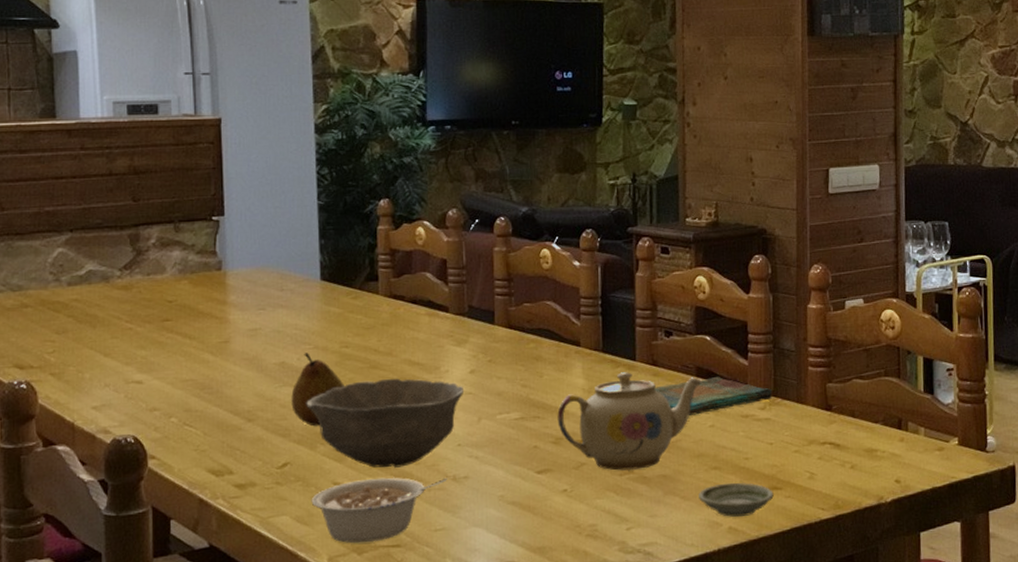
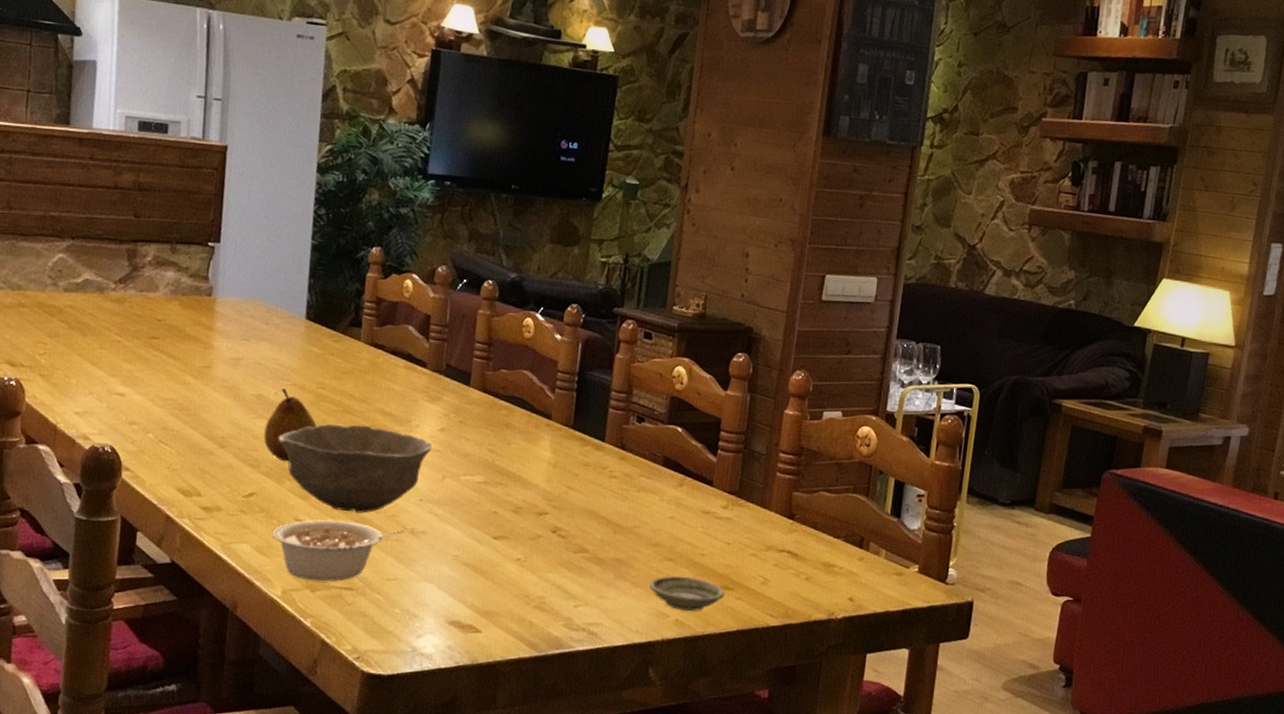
teapot: present [557,372,703,471] -> none [519,451,669,550]
dish towel: present [654,377,773,415] -> none [619,469,738,504]

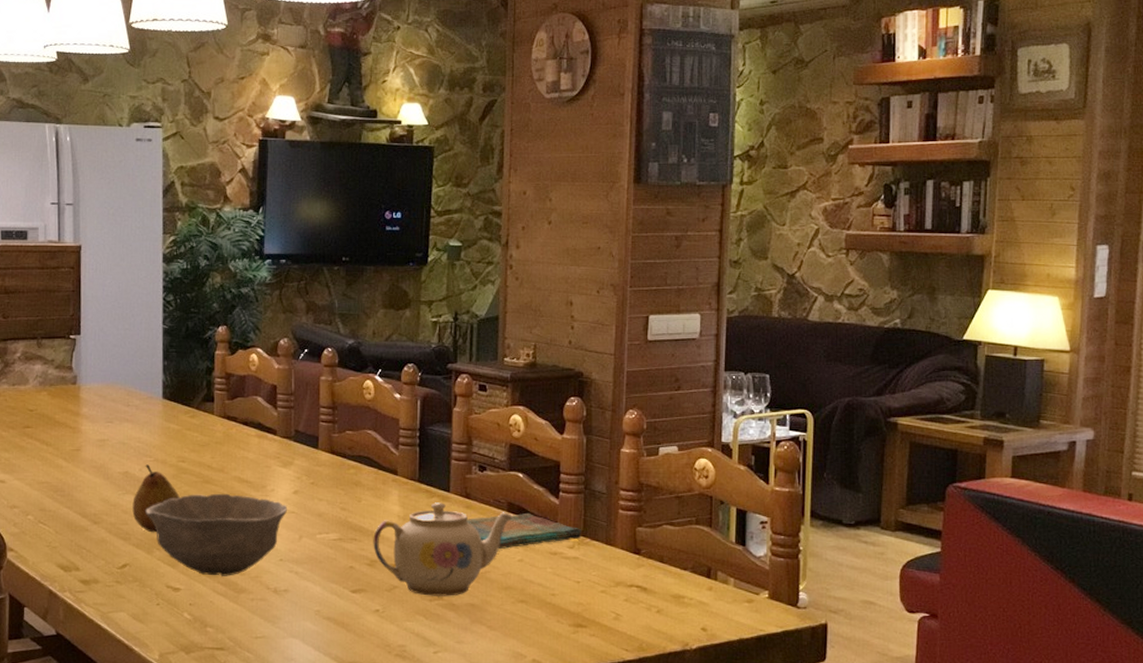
legume: present [272,520,406,582] -> none [146,585,269,644]
teapot: none [519,451,669,550] -> present [373,502,514,596]
dish towel: none [619,469,738,504] -> present [466,513,582,549]
saucer: present [649,576,725,611] -> none [505,616,578,650]

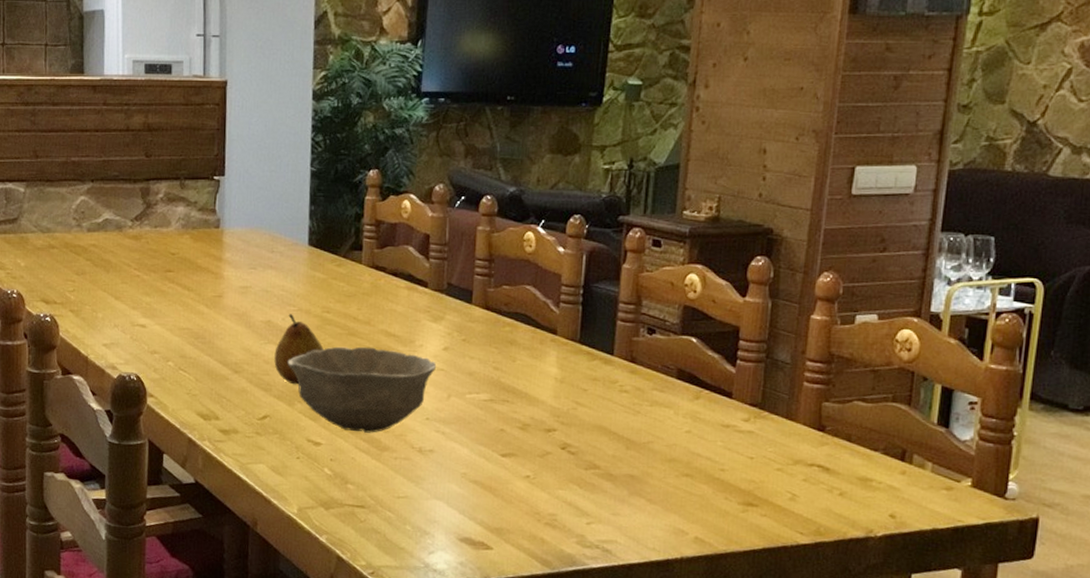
teapot: present [373,502,514,596] -> none [526,366,684,466]
dish towel: present [466,513,582,549] -> none [630,381,760,418]

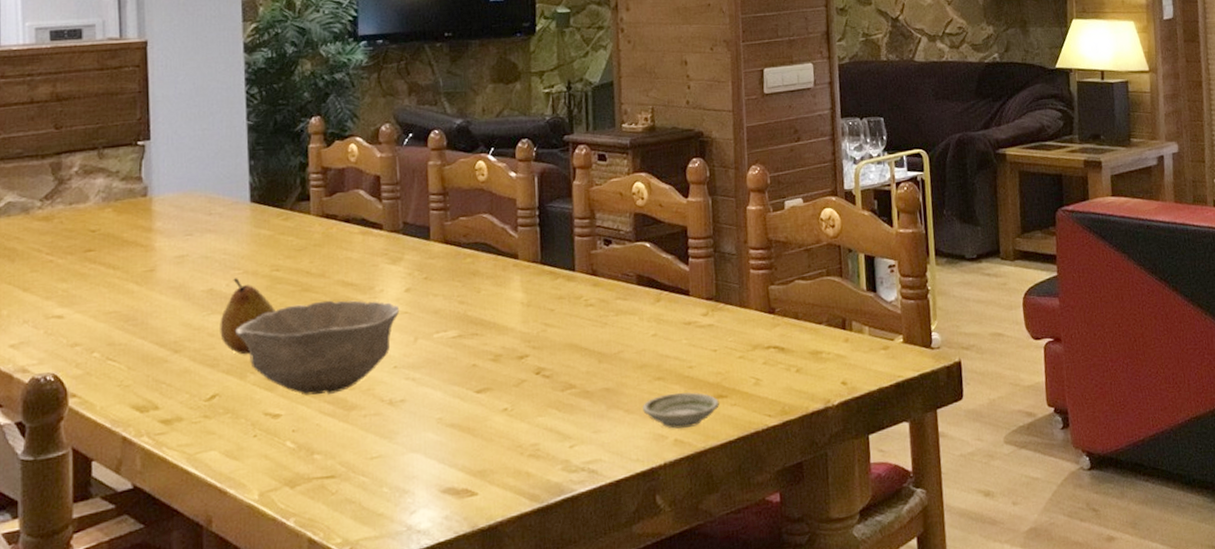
saucer: none [666,492,748,529] -> present [643,392,719,429]

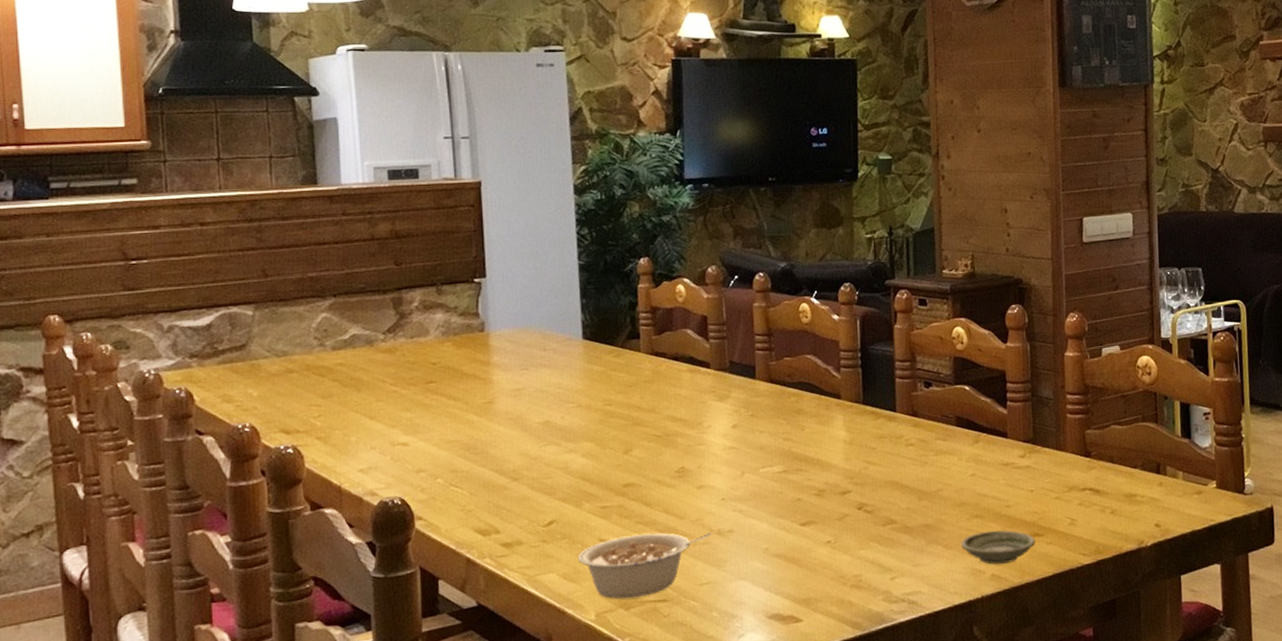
fruit: present [220,278,275,355] -> none [556,411,608,484]
bowl: present [235,300,400,395] -> none [571,434,727,524]
legume: none [241,403,383,477] -> present [577,533,712,599]

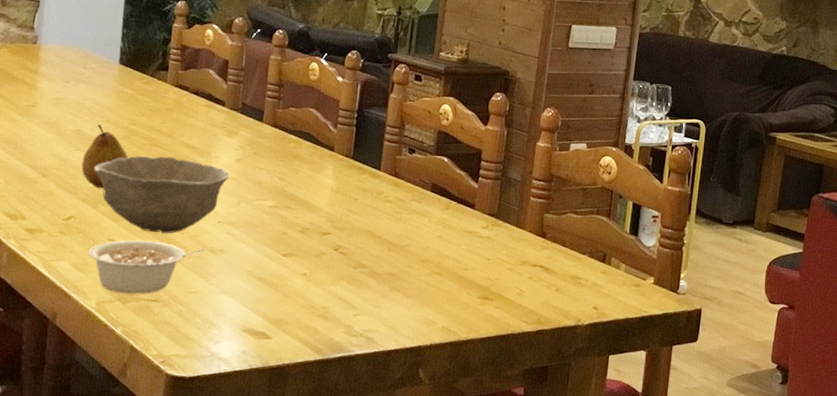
fruit: none [556,411,608,484] -> present [81,124,128,189]
bowl: none [571,434,727,524] -> present [94,155,230,234]
saucer: present [961,530,1035,565] -> none [419,288,485,319]

